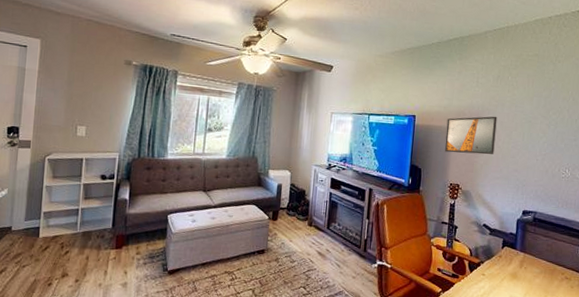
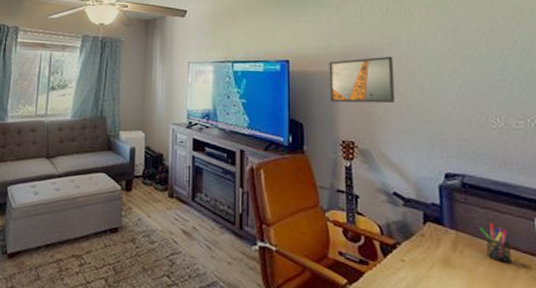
pen holder: none [540,248,560,276] -> present [479,223,512,263]

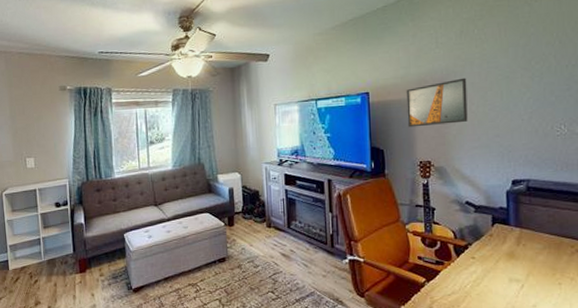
pen holder: present [479,223,512,263] -> none [540,219,567,250]

